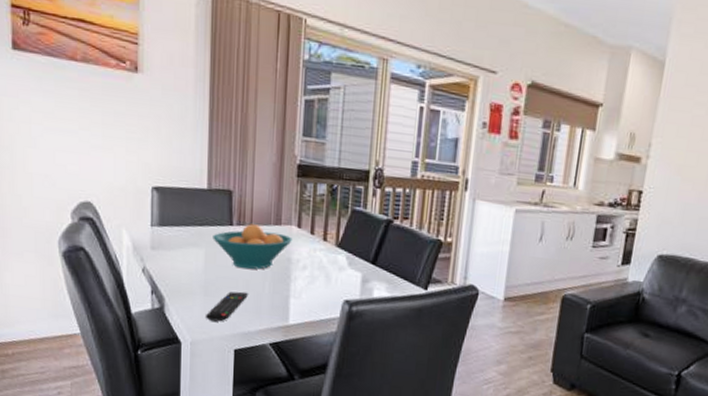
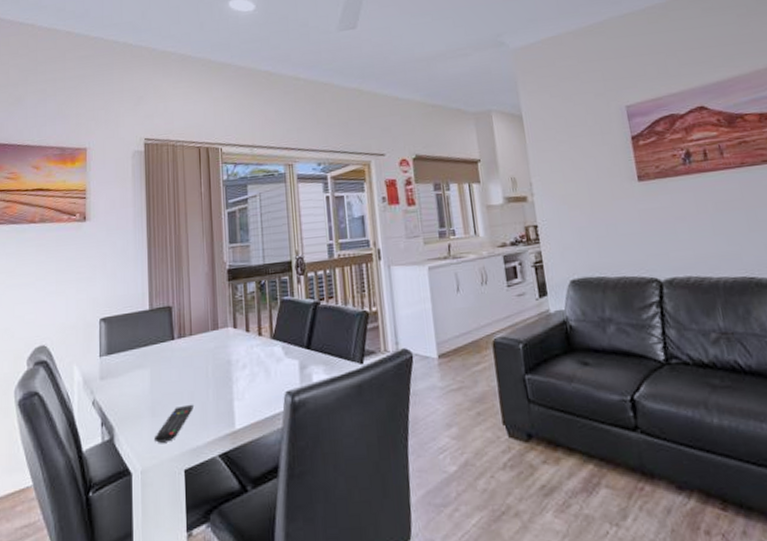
fruit bowl: present [213,224,293,270] -> none [156,333,230,381]

